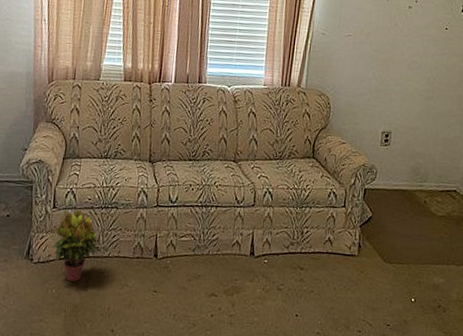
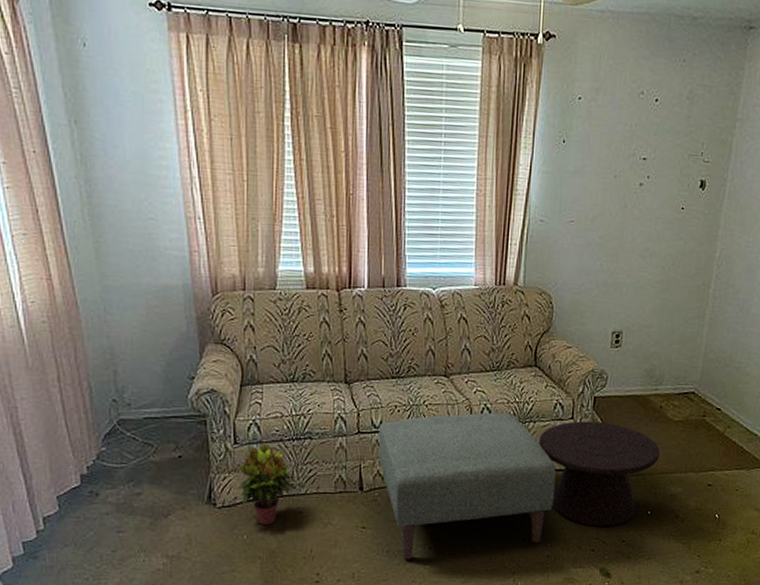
ottoman: none [173,195,328,325] -> present [378,412,556,560]
side table: none [313,209,424,310] -> present [539,421,661,526]

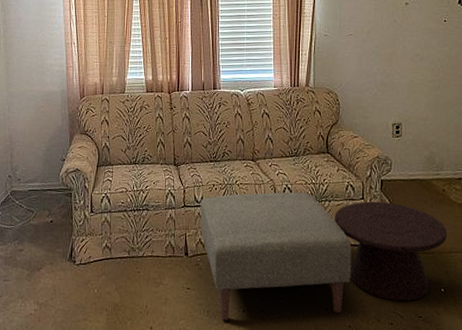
potted plant: present [237,443,294,525] -> none [92,212,134,281]

